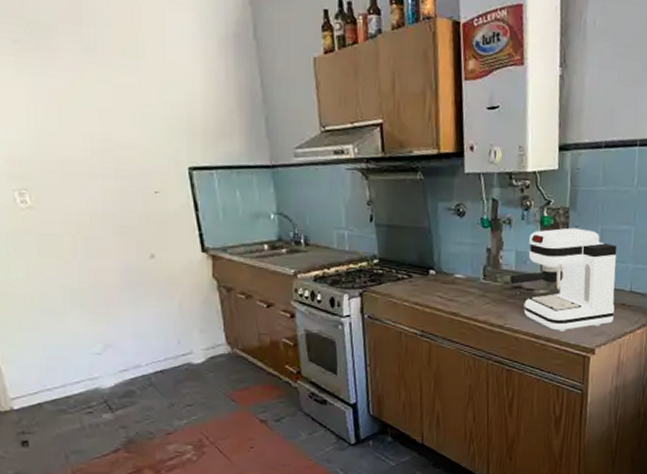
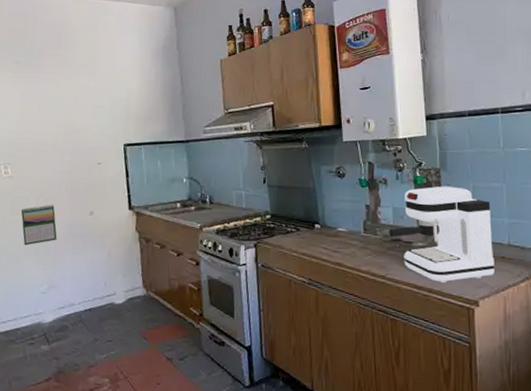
calendar: none [52,245,108,297] -> present [21,205,57,246]

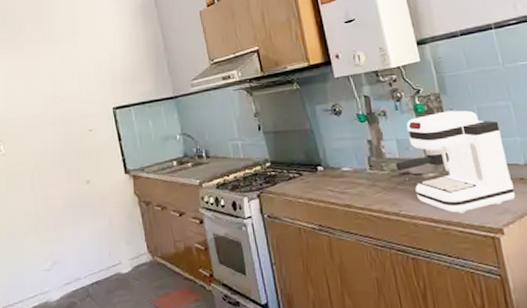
calendar: present [21,205,57,246] -> none [17,178,56,223]

